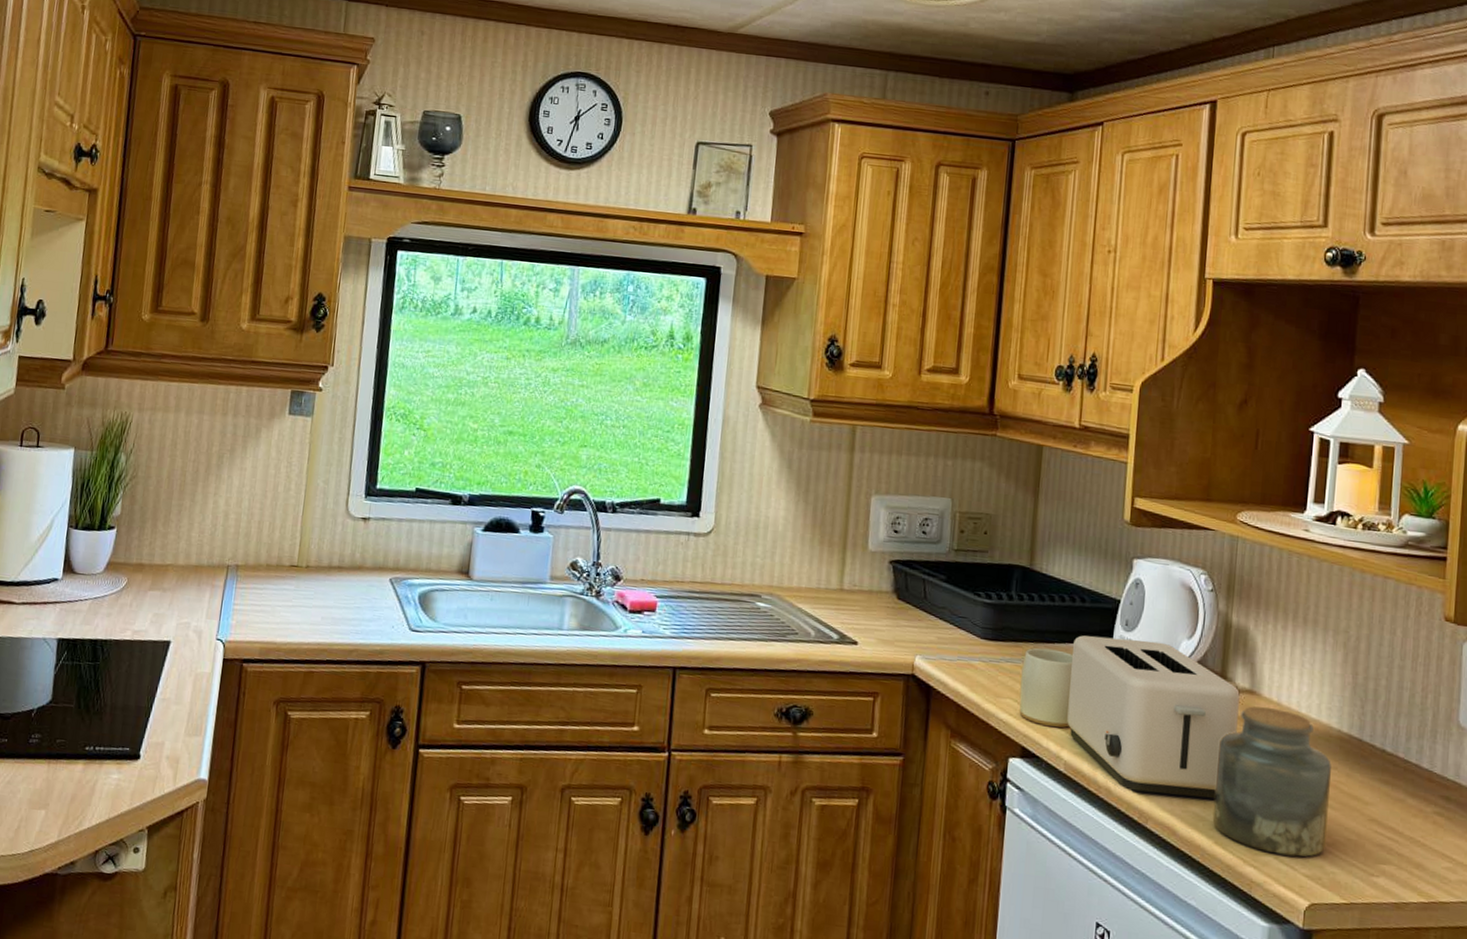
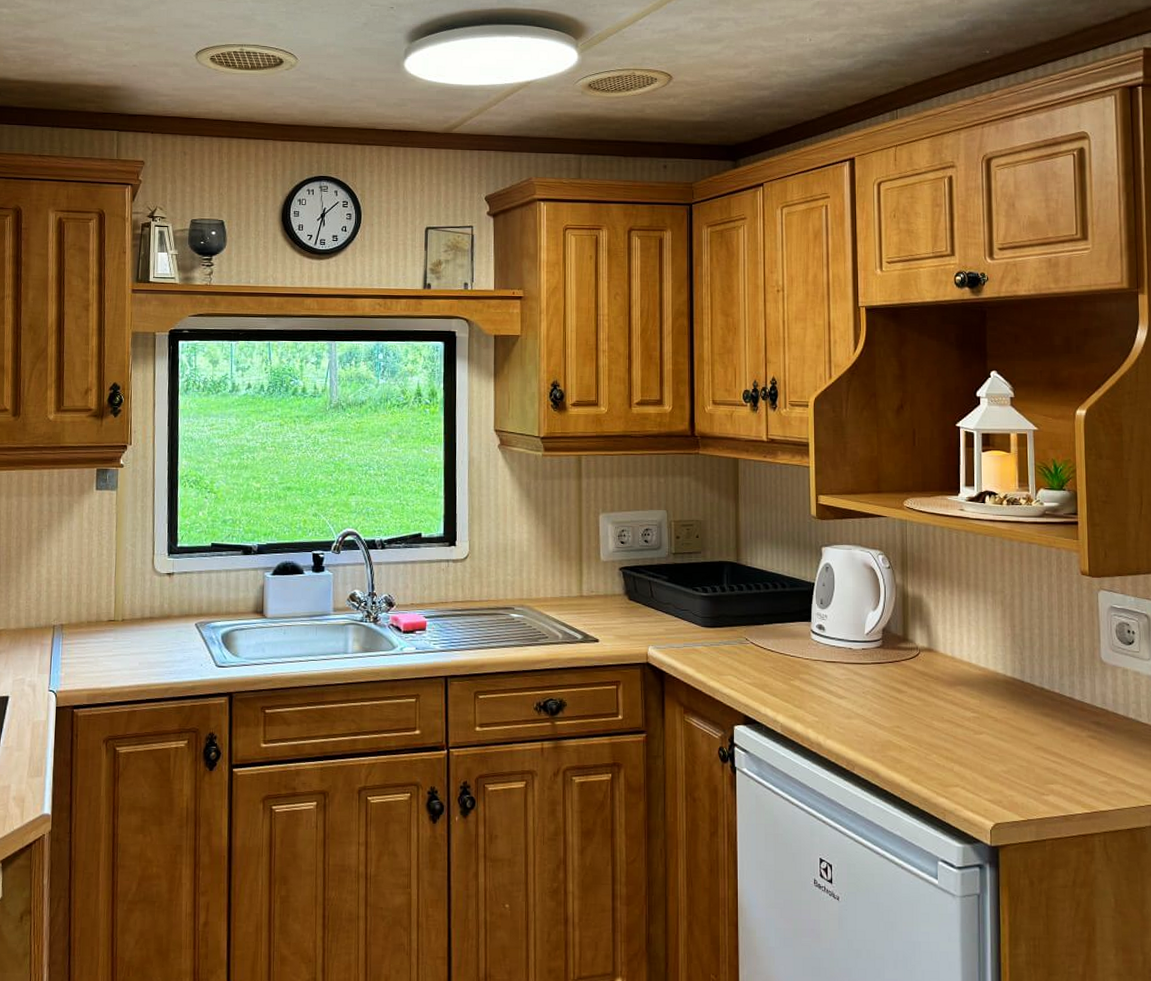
mug: present [1019,647,1074,728] -> none [738,629,782,696]
toaster: present [1067,635,1240,798] -> none [778,615,921,744]
jar: present [1212,706,1331,857] -> none [906,662,1002,785]

